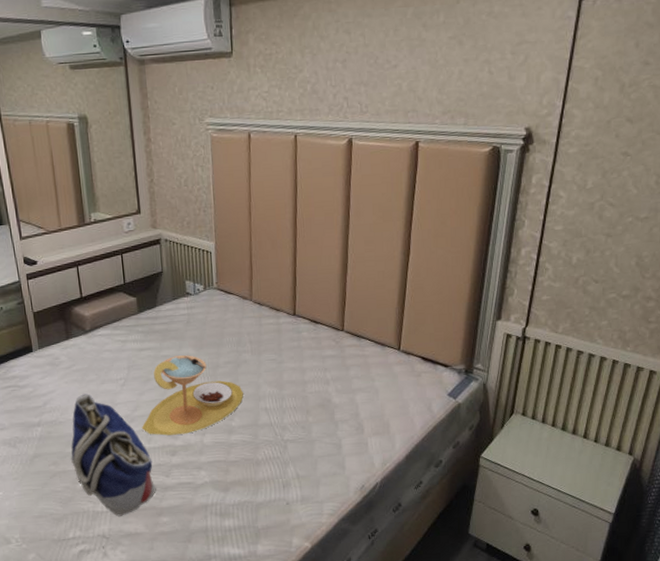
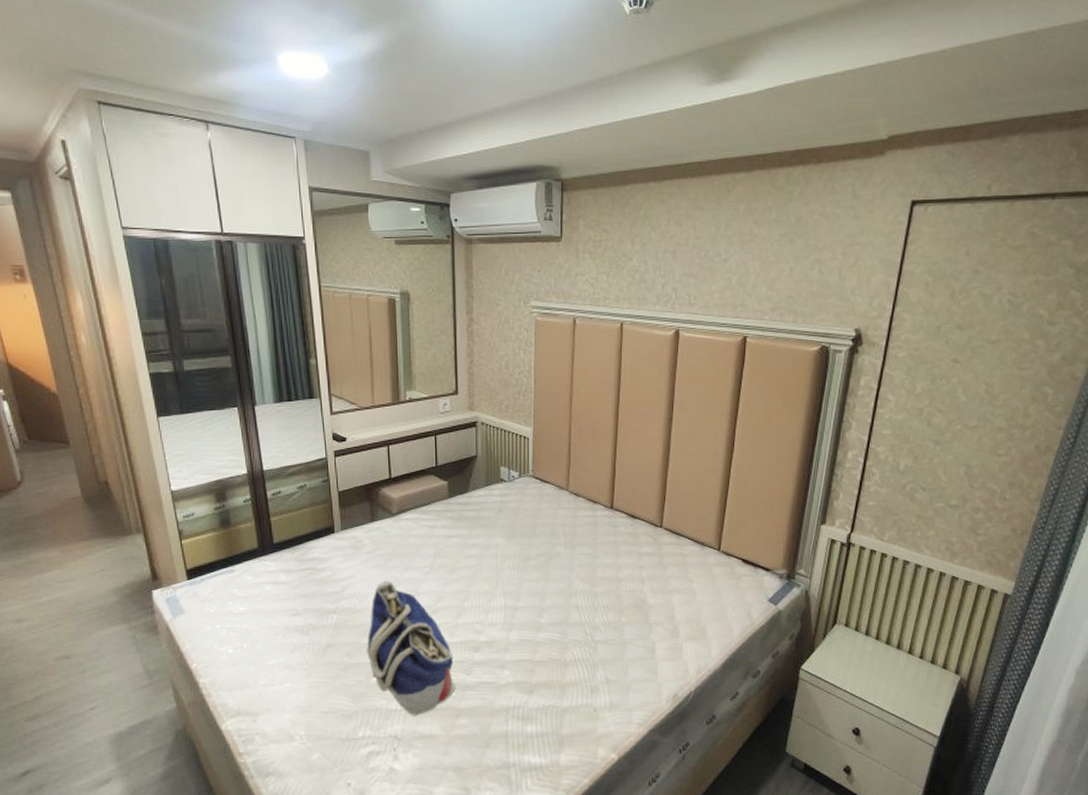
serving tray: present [141,355,243,436] -> none [444,545,554,630]

